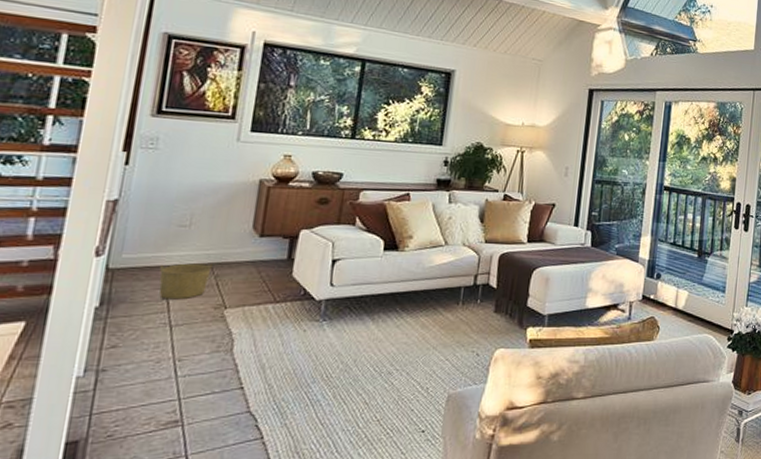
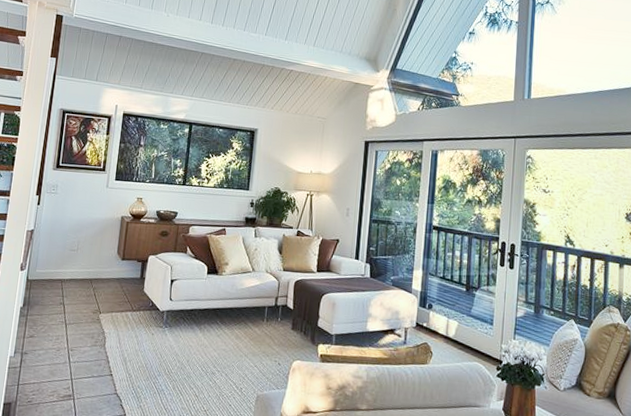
basket: present [159,262,213,300] -> none [58,278,92,305]

